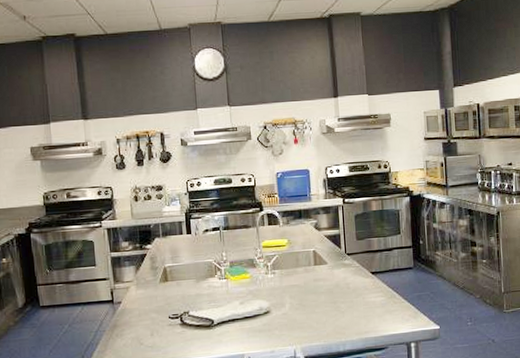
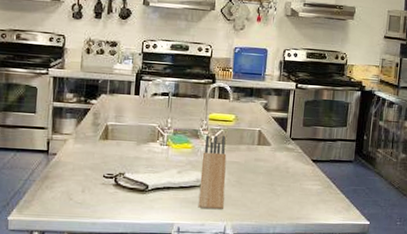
knife block: none [261,261,290,335] -> present [198,135,227,209]

